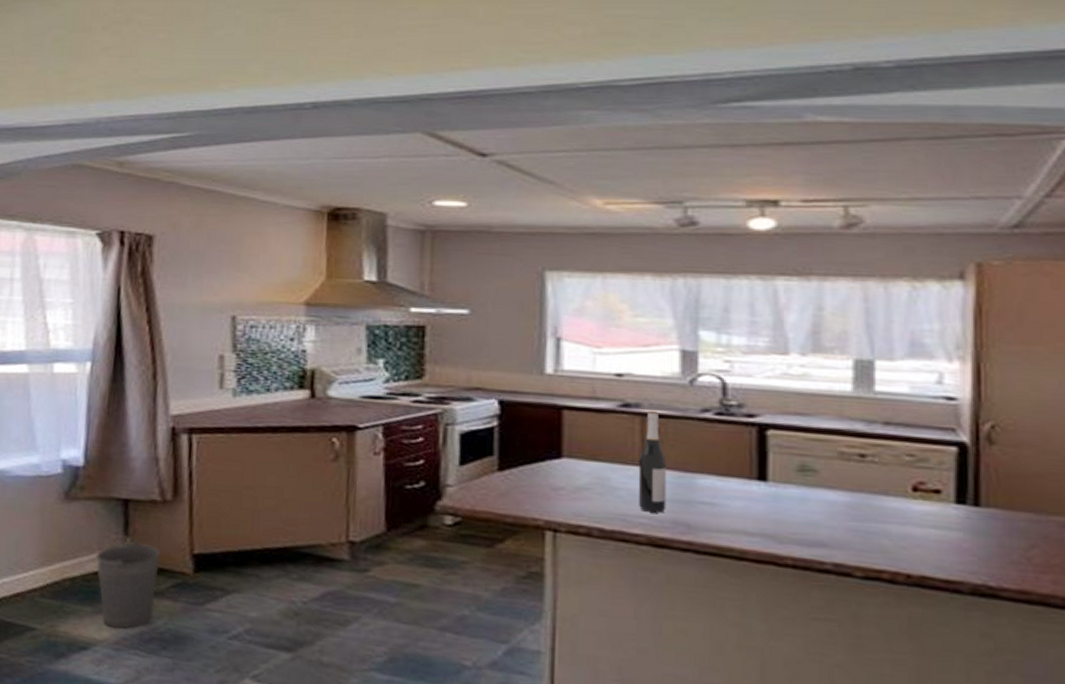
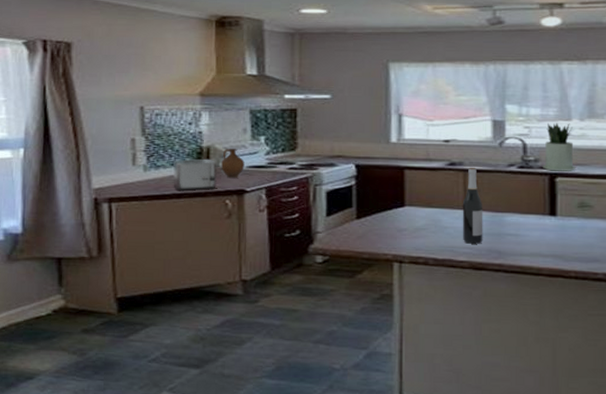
bucket: present [95,539,160,629] -> none [36,289,90,360]
toaster: none [268,384,326,426] -> present [173,158,219,192]
ceramic jug: none [327,371,358,411] -> present [220,147,245,179]
planter: none [747,356,795,423] -> present [542,123,576,171]

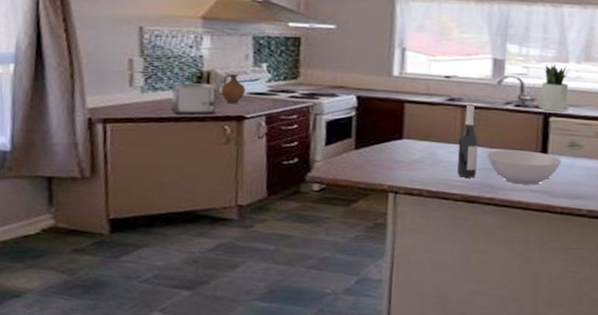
bowl: none [493,213,572,249] -> present [487,149,561,185]

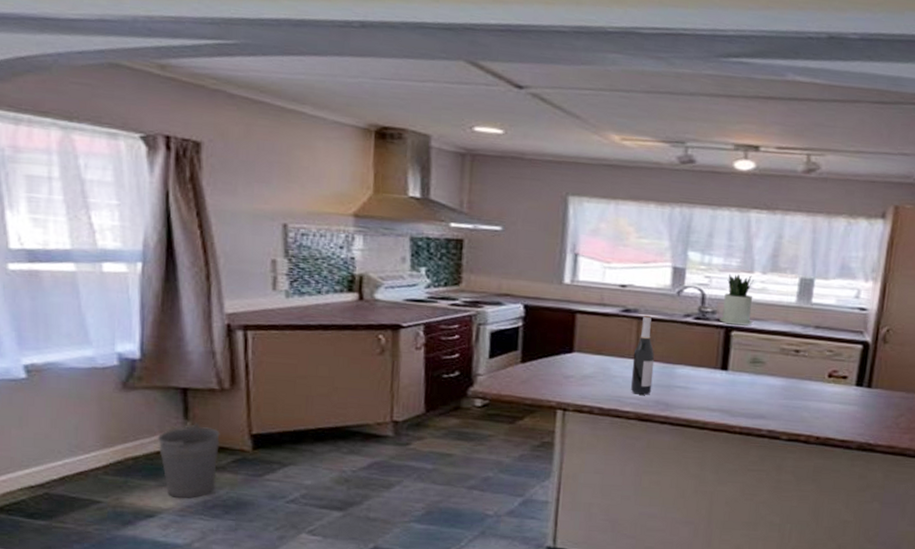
bucket: none [24,209,81,279] -> present [157,423,220,498]
toaster: present [171,83,219,116] -> none [319,287,373,324]
ceramic jug: present [220,73,246,105] -> none [374,277,402,312]
bowl: present [487,149,561,185] -> none [663,365,742,404]

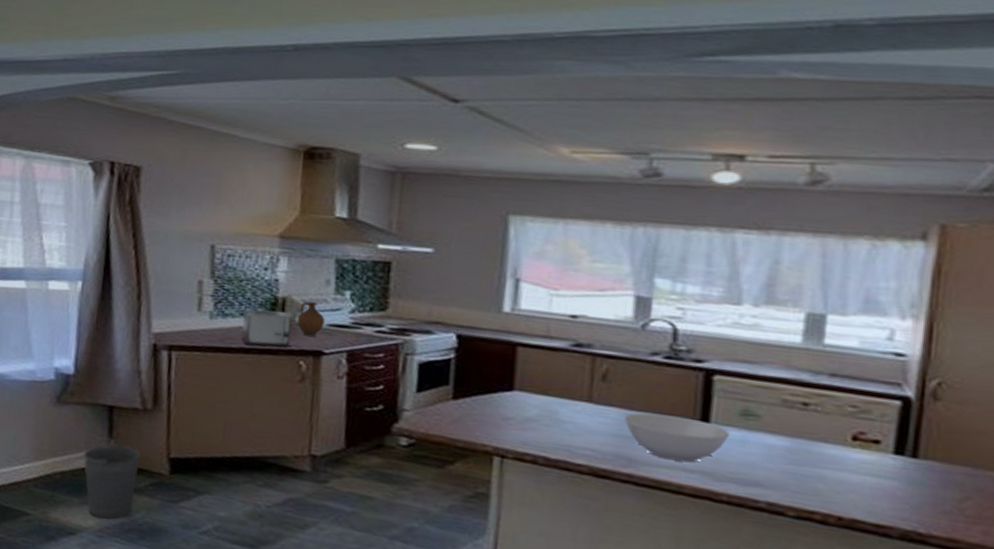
toaster: none [319,287,373,324] -> present [241,309,295,349]
ceramic jug: none [374,277,402,312] -> present [296,301,325,338]
wine bottle: present [630,315,655,395] -> none [583,351,614,447]
bowl: none [663,365,742,404] -> present [624,412,730,463]
planter: present [718,274,754,326] -> none [696,305,743,369]

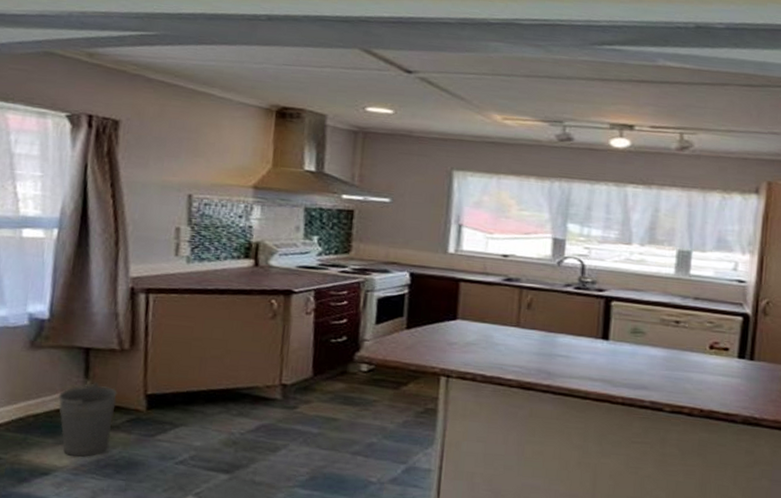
toaster: present [241,309,295,349] -> none [217,253,268,289]
ceramic jug: present [296,301,325,338] -> none [269,245,295,278]
bowl: present [624,412,730,463] -> none [545,334,623,373]

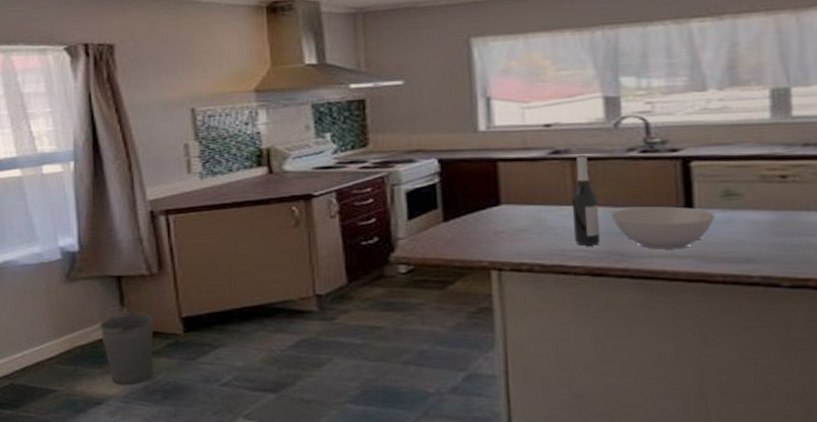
wine bottle: none [512,284,537,363] -> present [571,154,601,246]
bowl: none [545,334,623,373] -> present [611,206,715,249]

